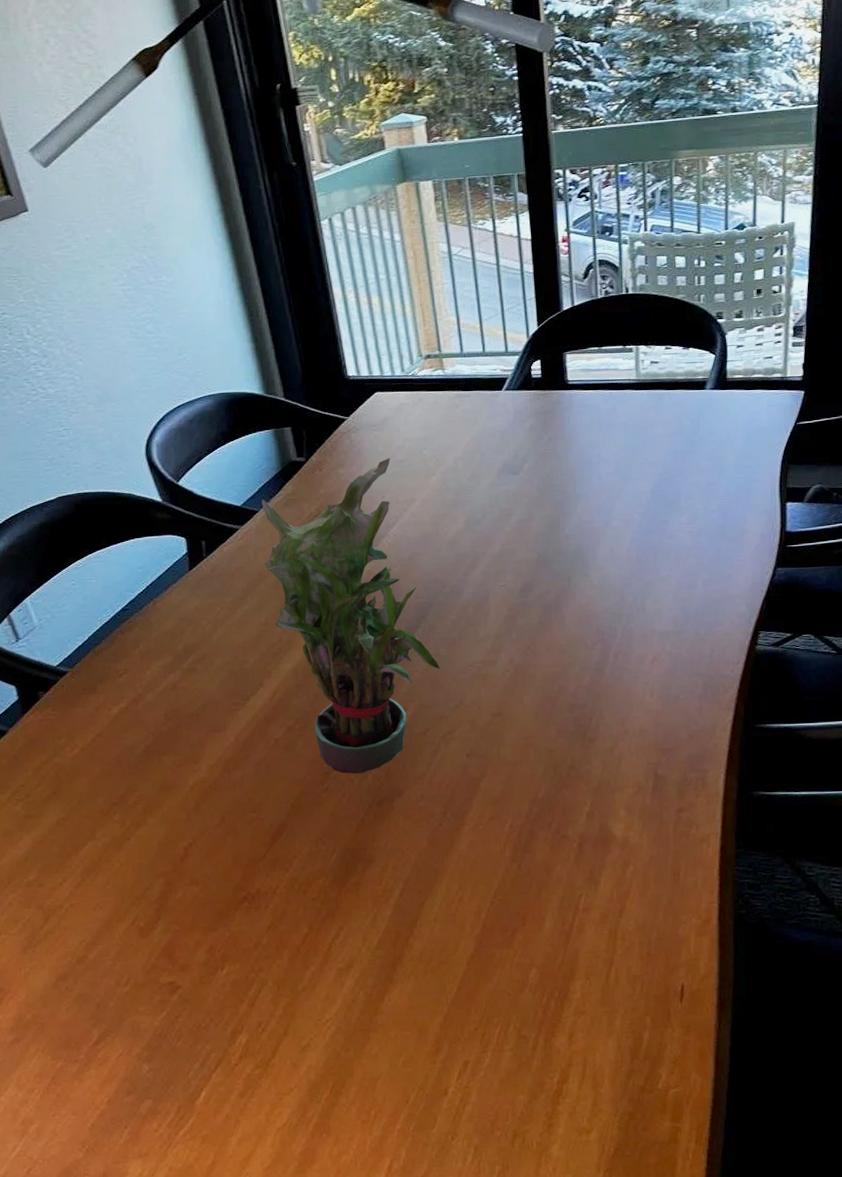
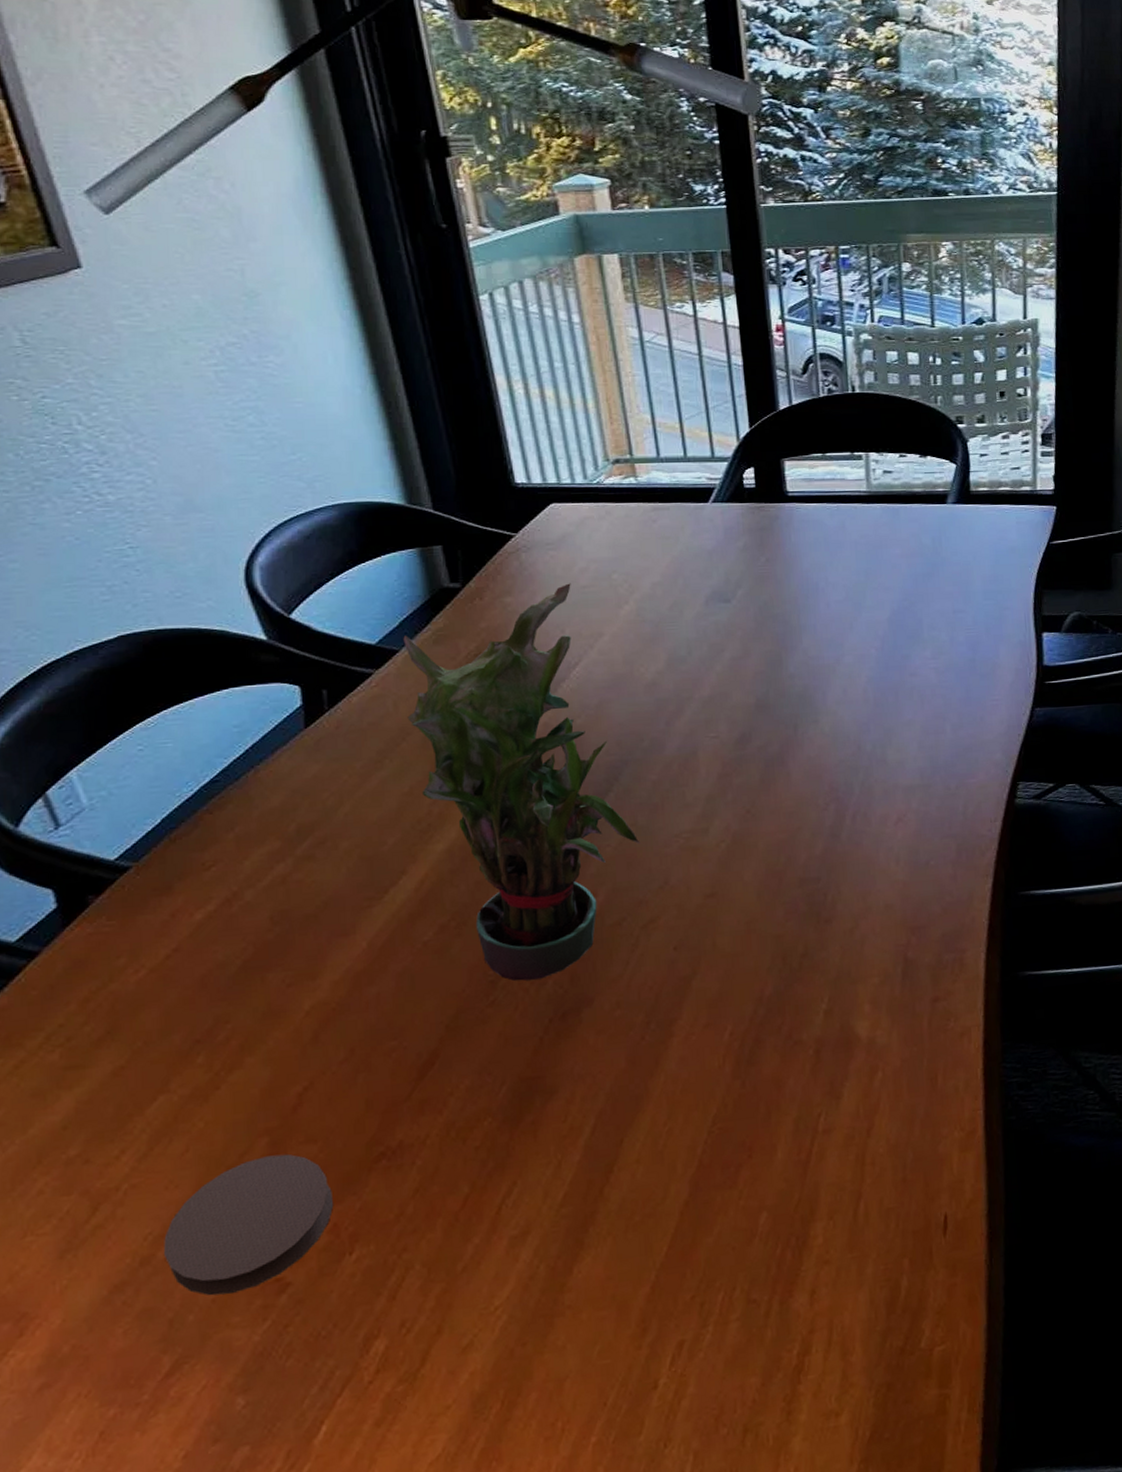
coaster: none [93,891,210,990] -> present [164,1153,334,1296]

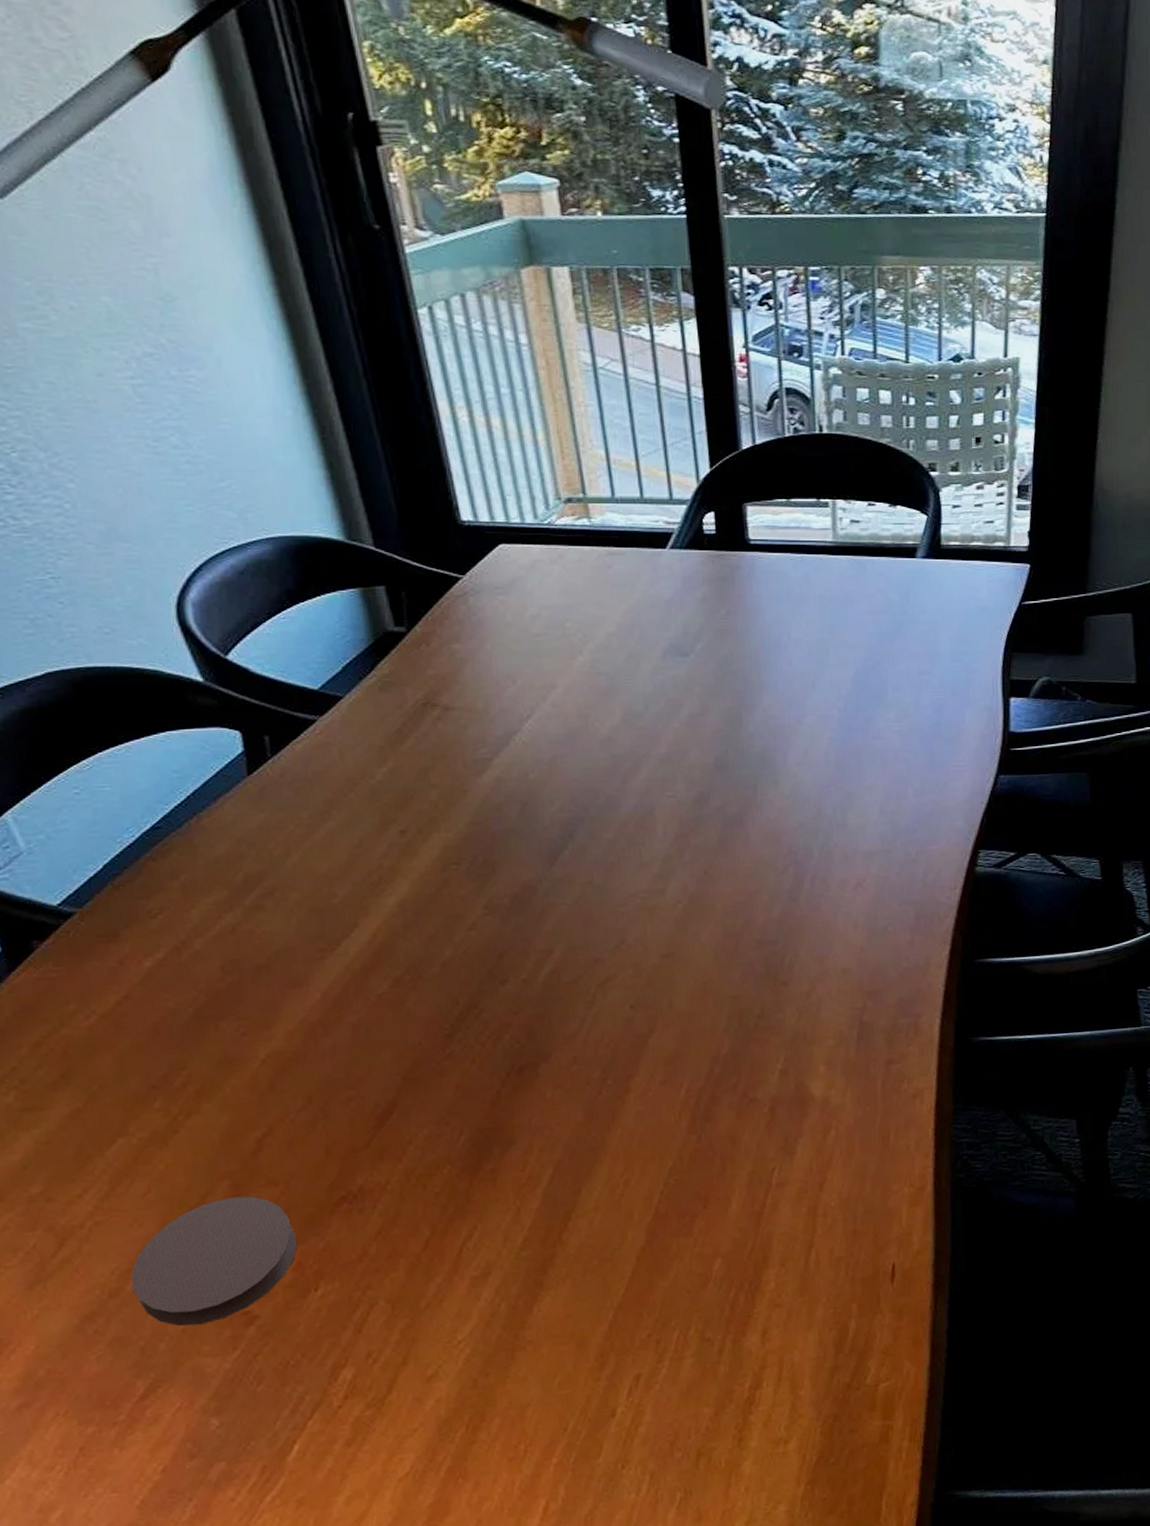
potted plant: present [403,583,641,981] -> none [347,631,596,1035]

